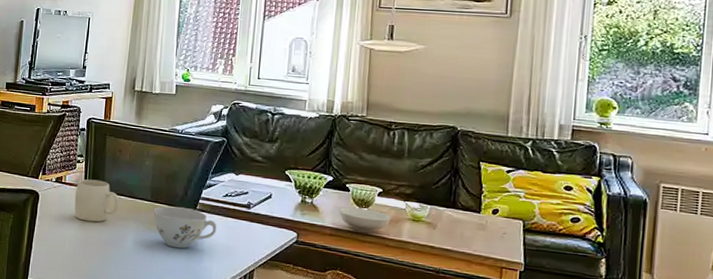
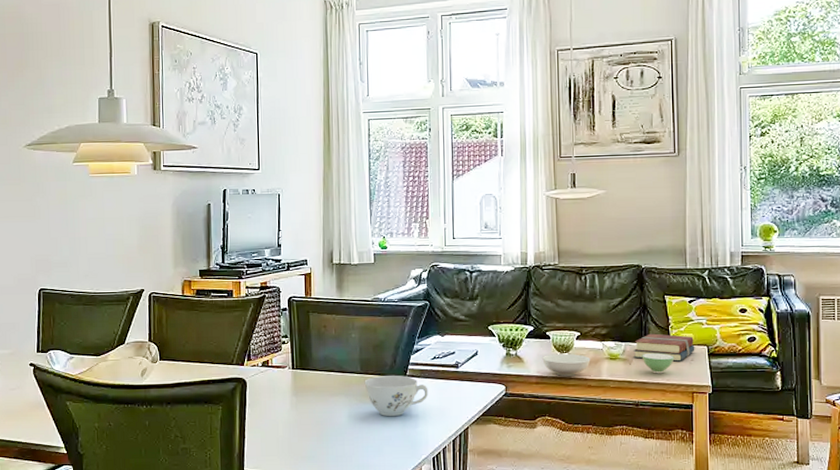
mug: present [74,179,120,223] -> none [283,359,330,402]
books: none [438,199,509,233] -> present [633,333,695,362]
bowl: none [448,219,485,244] -> present [642,352,675,374]

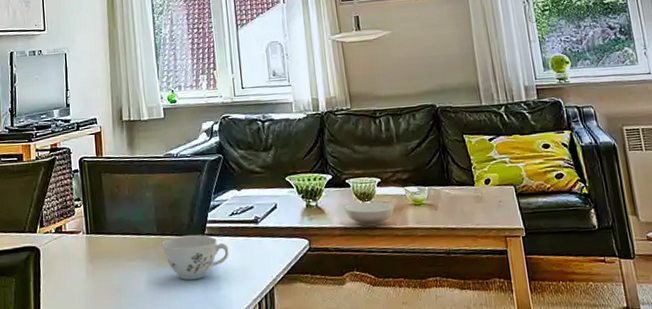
books: present [633,333,695,362] -> none [437,175,502,204]
bowl: present [642,352,675,374] -> none [447,196,482,219]

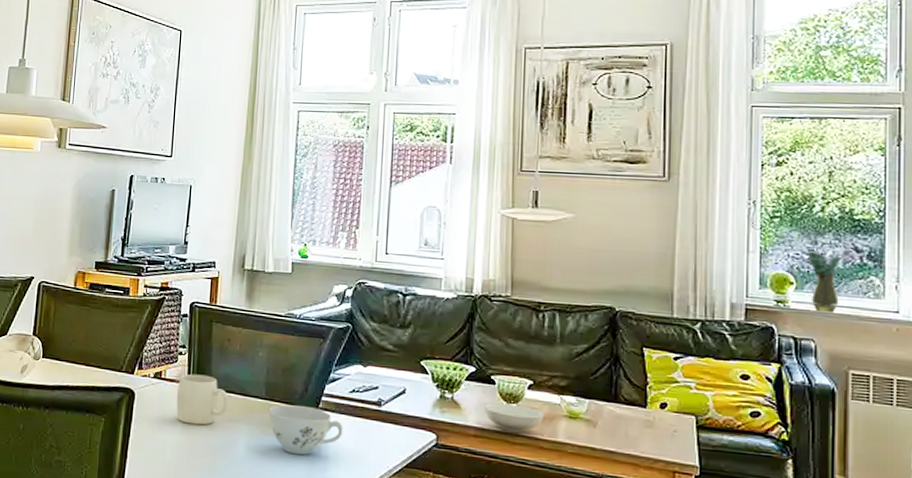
mug: none [77,222,126,270] -> present [176,374,229,425]
vase: none [573,31,606,83] -> present [806,248,840,313]

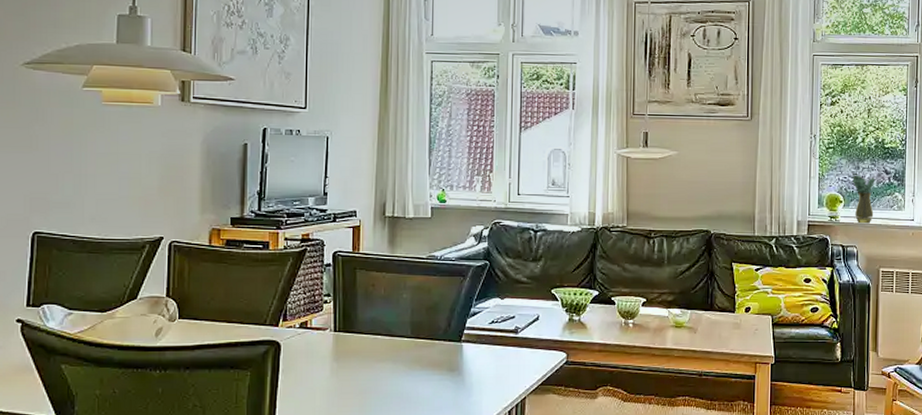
mug: present [176,374,229,425] -> none [323,320,376,369]
teacup: present [268,404,343,455] -> none [414,339,484,386]
bowl: present [484,402,545,433] -> none [606,320,656,344]

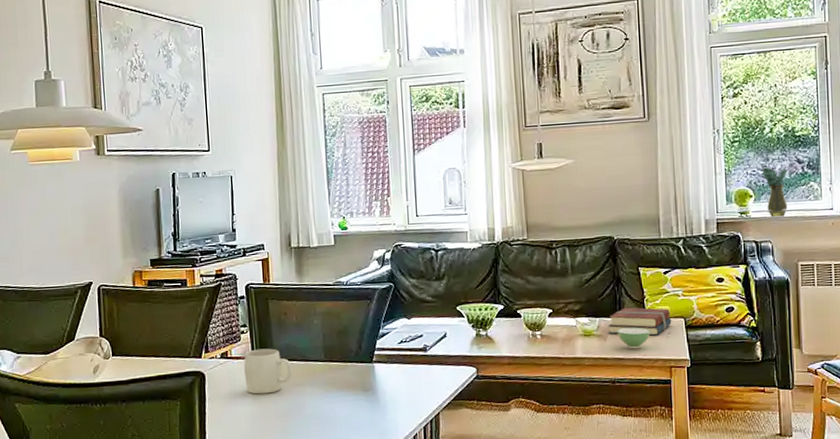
mug: none [323,320,376,369] -> present [243,348,293,395]
books: none [698,301,760,331] -> present [608,307,672,336]
bowl: none [707,321,739,343] -> present [617,327,651,349]

